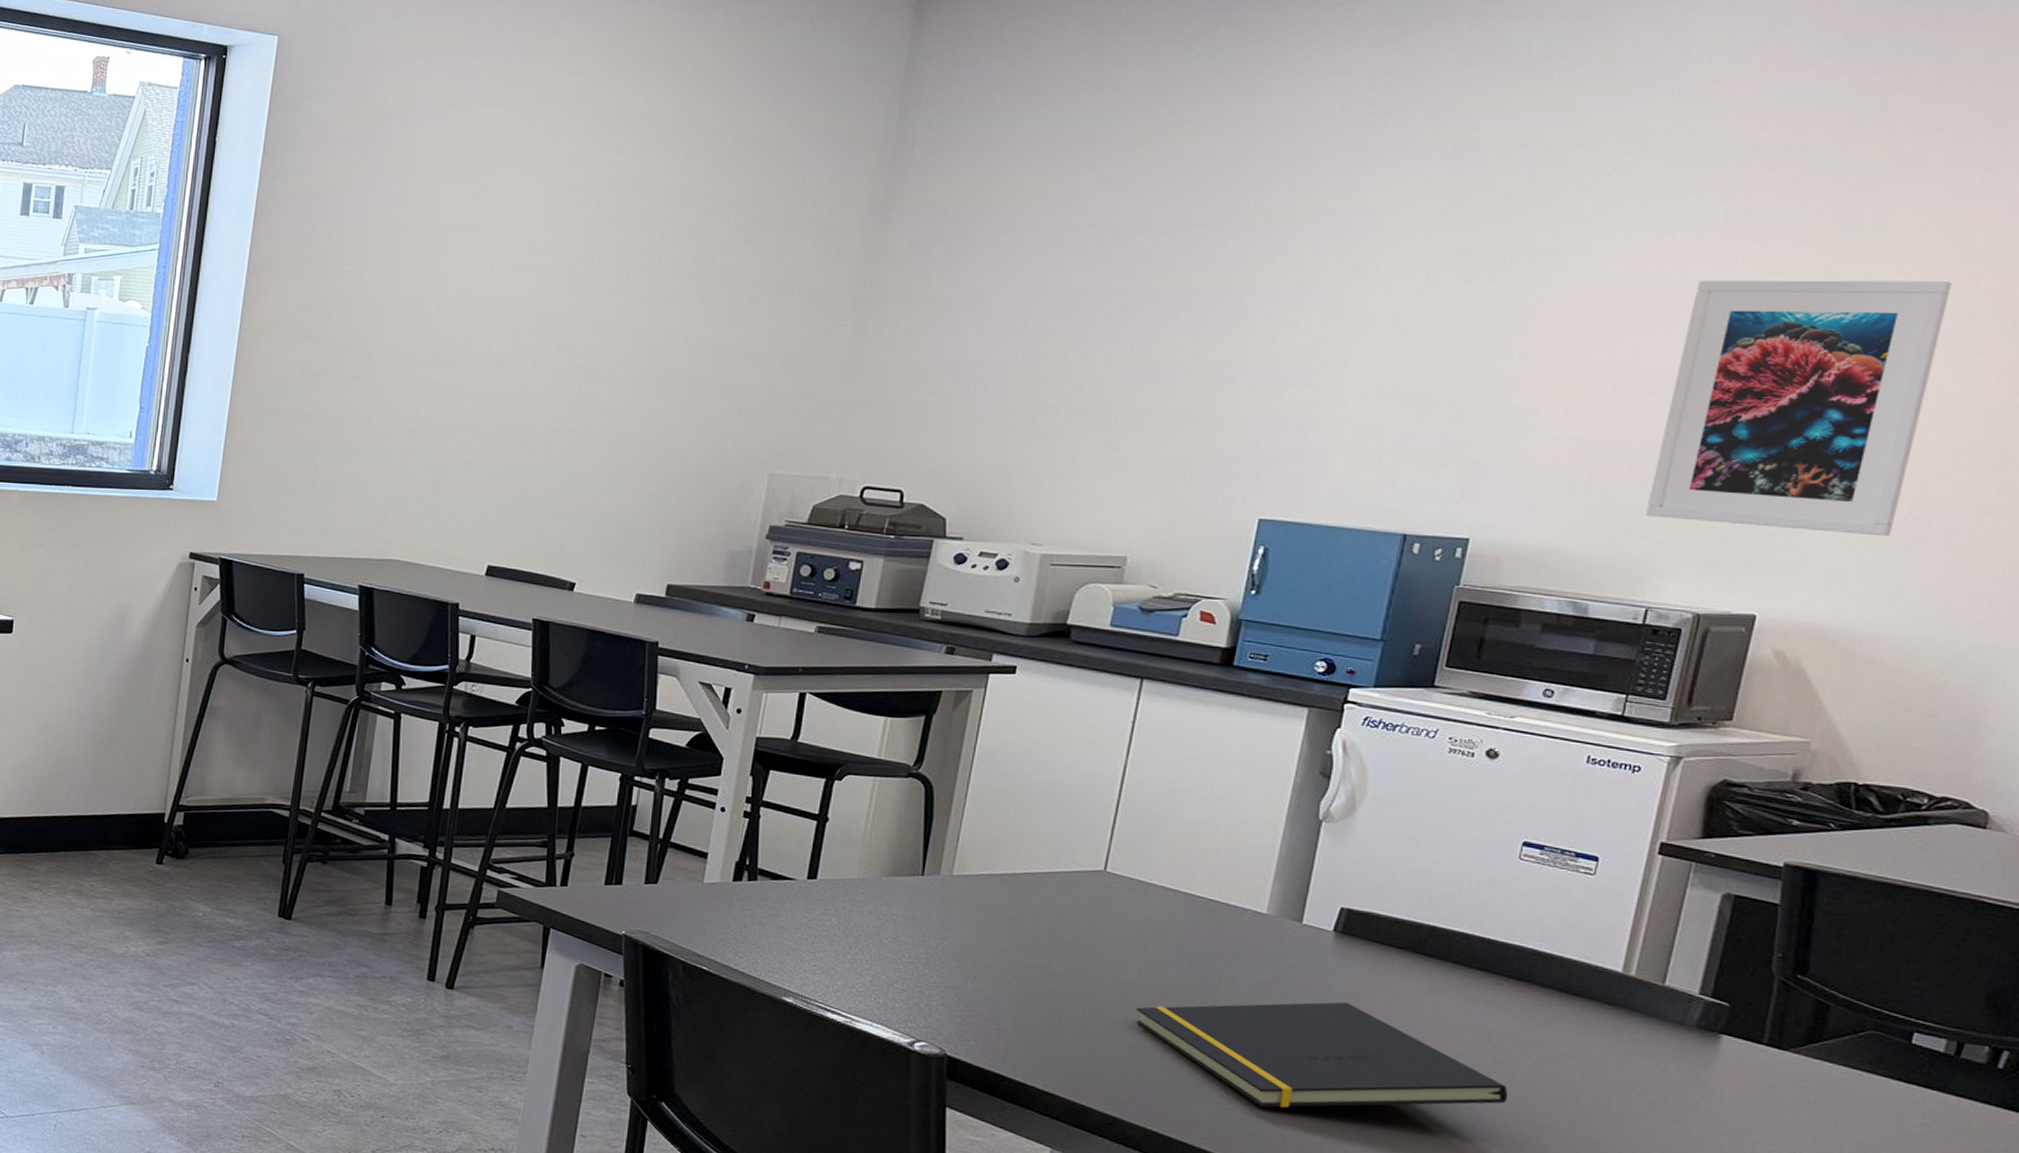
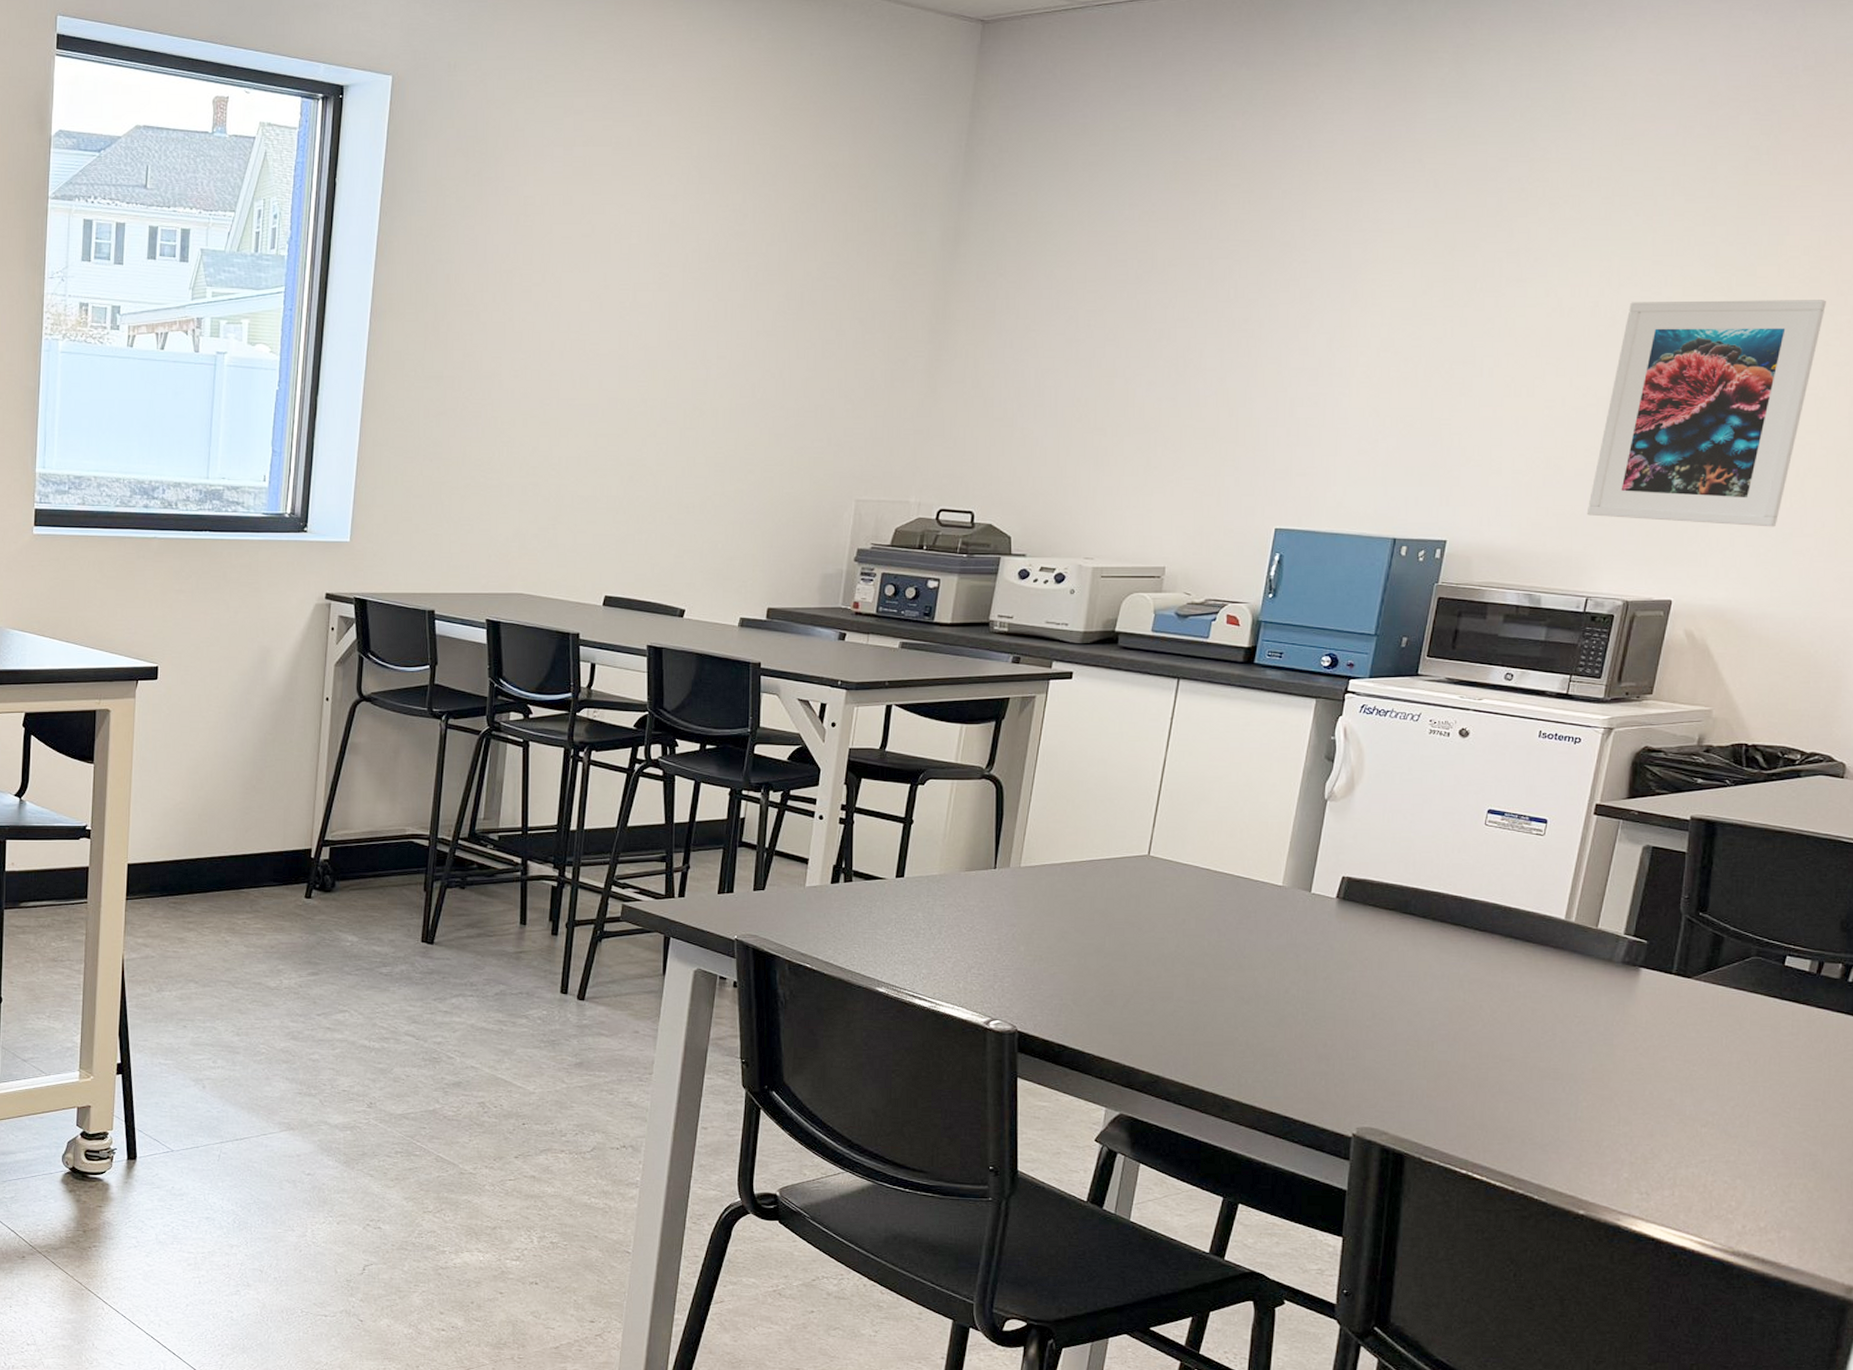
notepad: present [1136,1002,1508,1108] -> none [1175,960,1475,1058]

